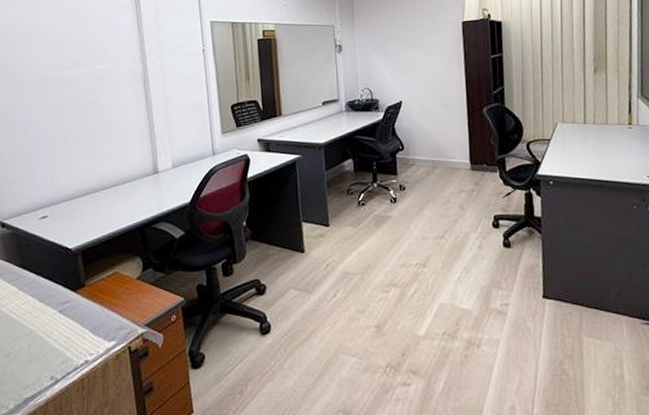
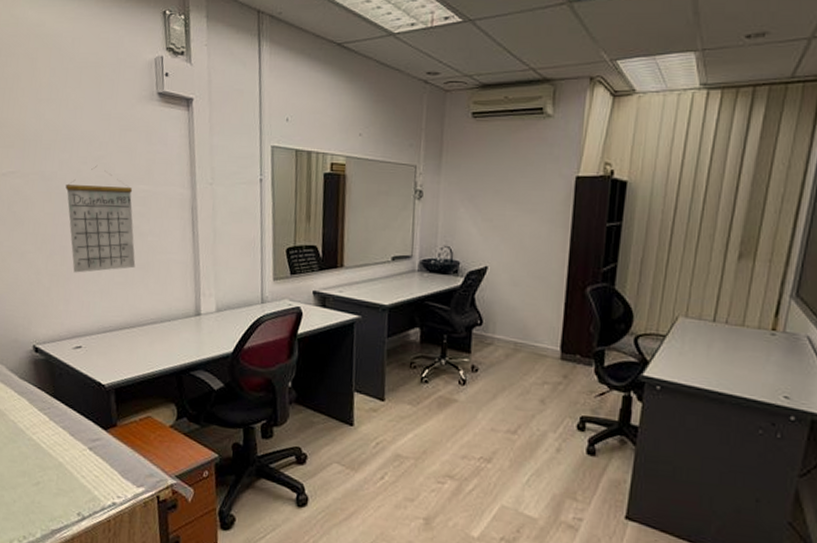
calendar: none [26,52,95,149] -> present [65,165,136,273]

